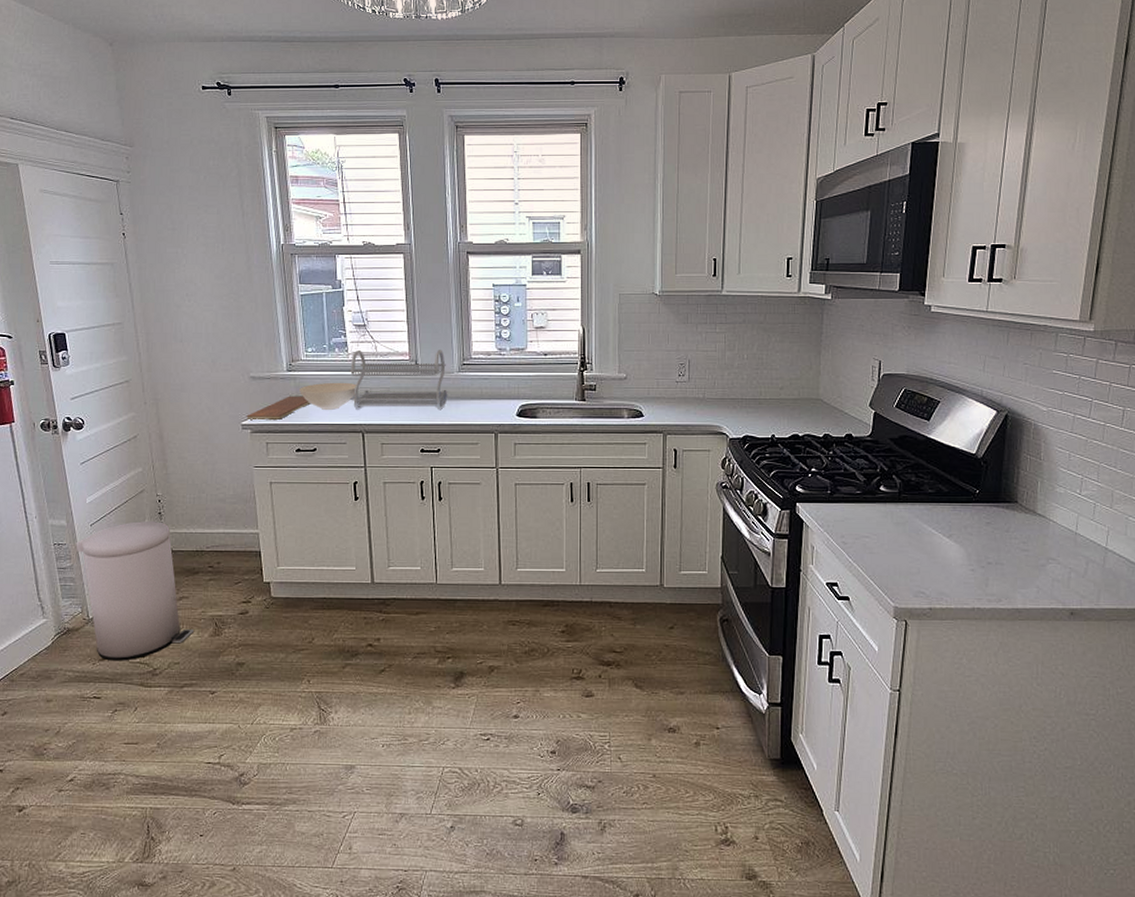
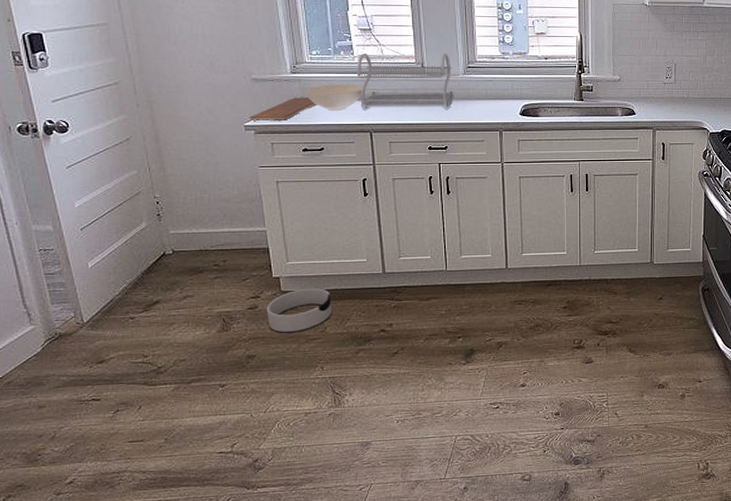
pedal bin: present [76,521,195,661] -> none [65,223,201,363]
pet bowl: none [256,595,321,642] -> present [266,287,333,333]

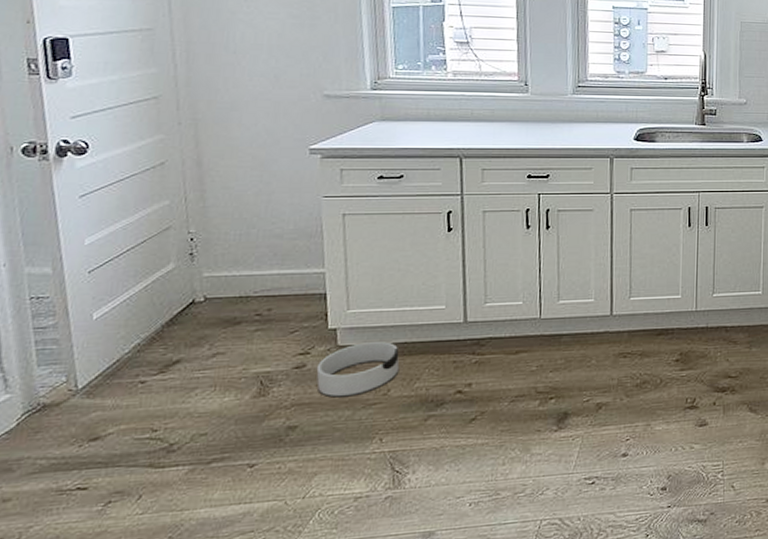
chopping board: present [249,97,316,121] -> none [316,117,399,143]
bowl: present [303,84,363,112] -> none [384,102,455,134]
dish rack: present [355,52,454,112] -> none [447,68,560,134]

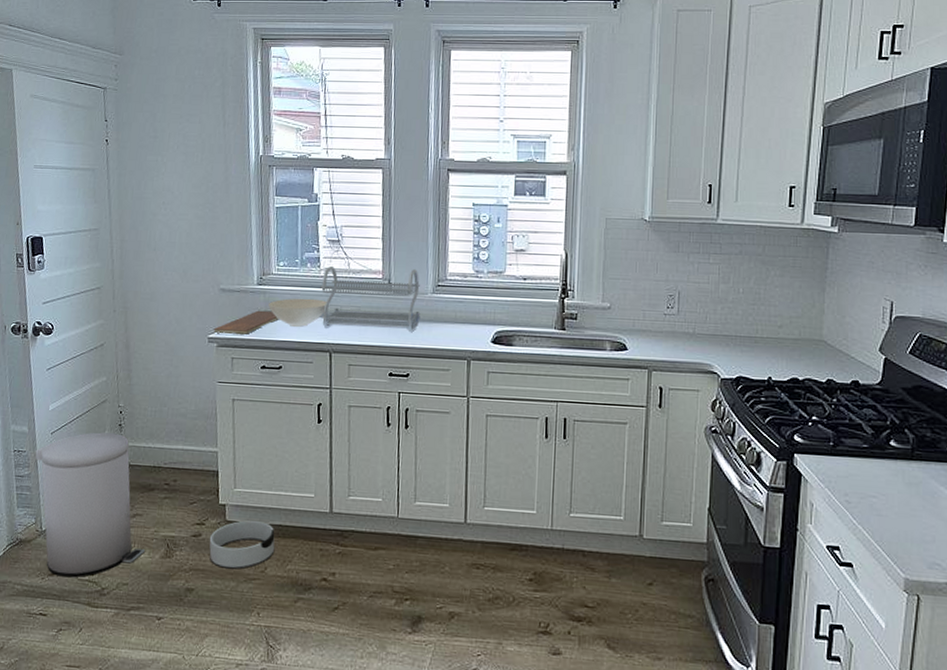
pedal bin: none [64,264,231,440] -> present [35,432,146,578]
chopping board: none [316,117,399,143] -> present [213,310,279,334]
bowl: none [384,102,455,134] -> present [267,298,327,328]
dish rack: none [447,68,560,134] -> present [320,265,421,333]

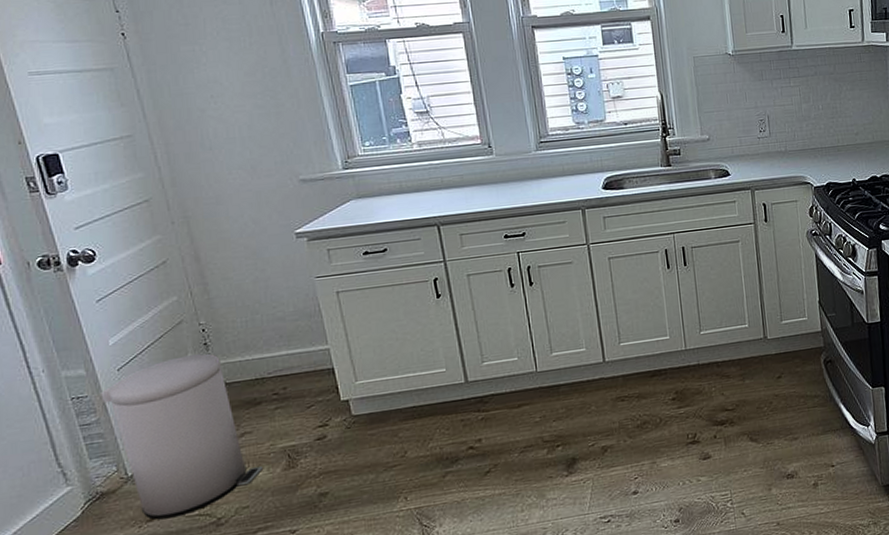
pet bowl: present [209,520,275,570] -> none [336,407,413,464]
chopping board: present [213,310,279,334] -> none [300,194,375,227]
bowl: present [267,298,327,328] -> none [359,174,425,207]
dish rack: present [320,265,421,333] -> none [415,129,528,204]

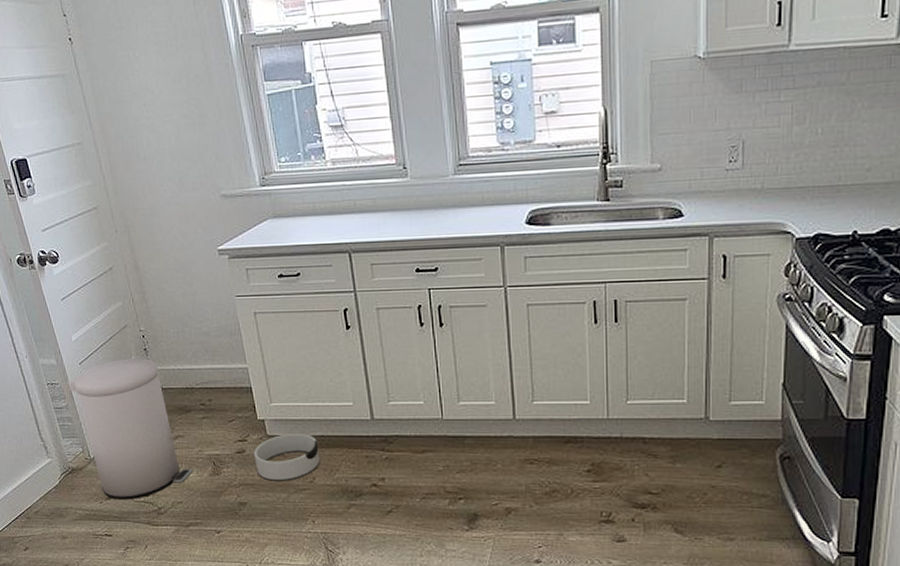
pet bowl: none [336,407,413,464] -> present [253,432,321,481]

